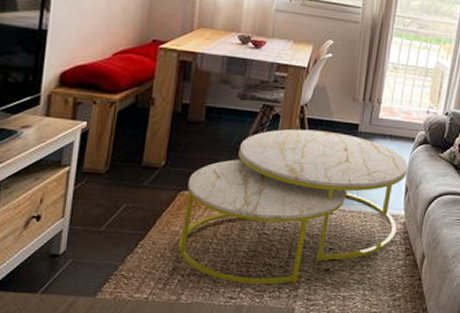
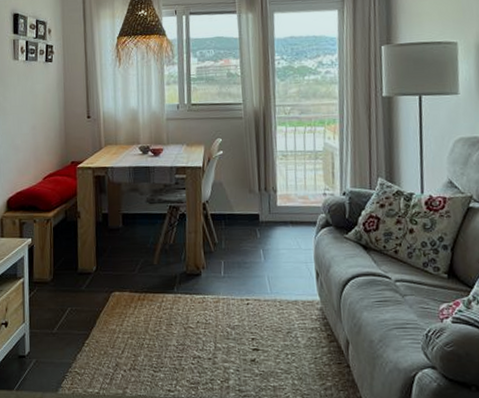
coffee table: present [178,129,408,285] -> none [117,224,315,377]

